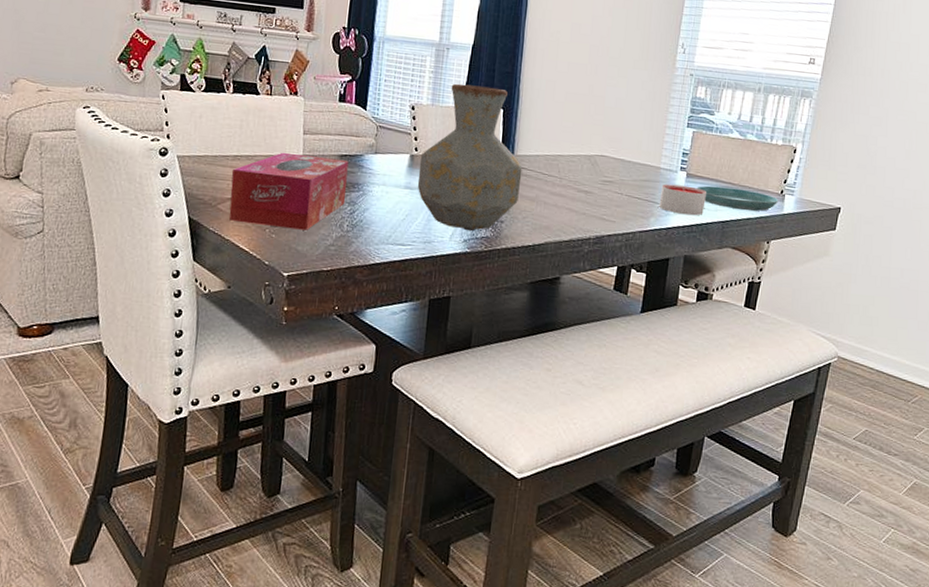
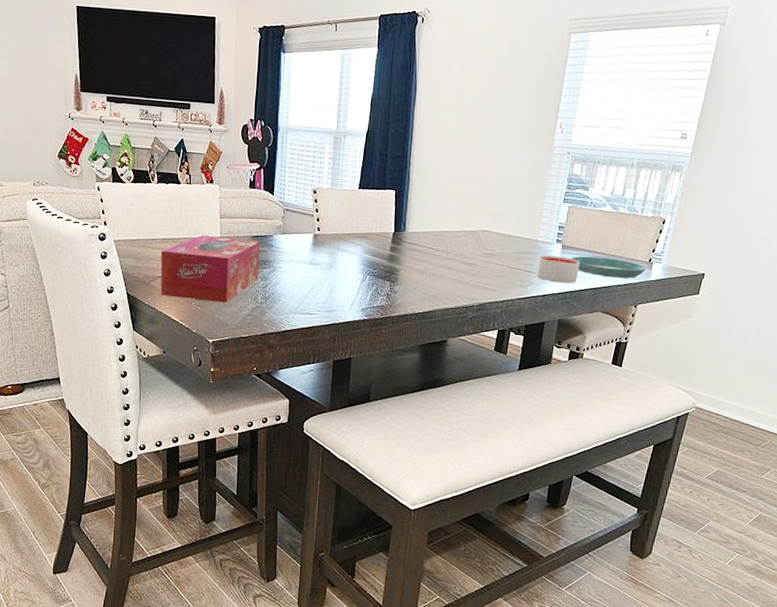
vase: present [417,83,523,231] -> none [320,168,413,301]

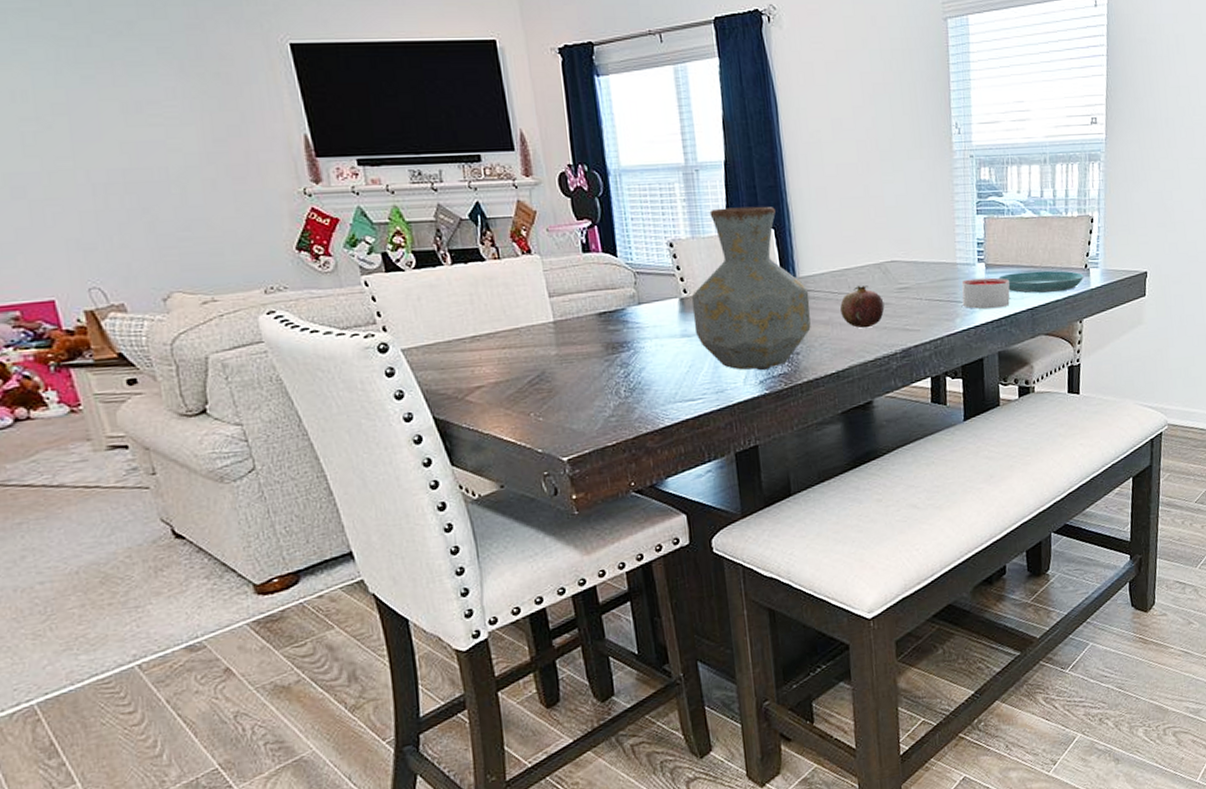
tissue box: present [160,234,260,303] -> none [472,317,617,412]
vase: none [320,168,413,301] -> present [691,206,811,371]
fruit: none [435,245,472,282] -> present [840,285,885,329]

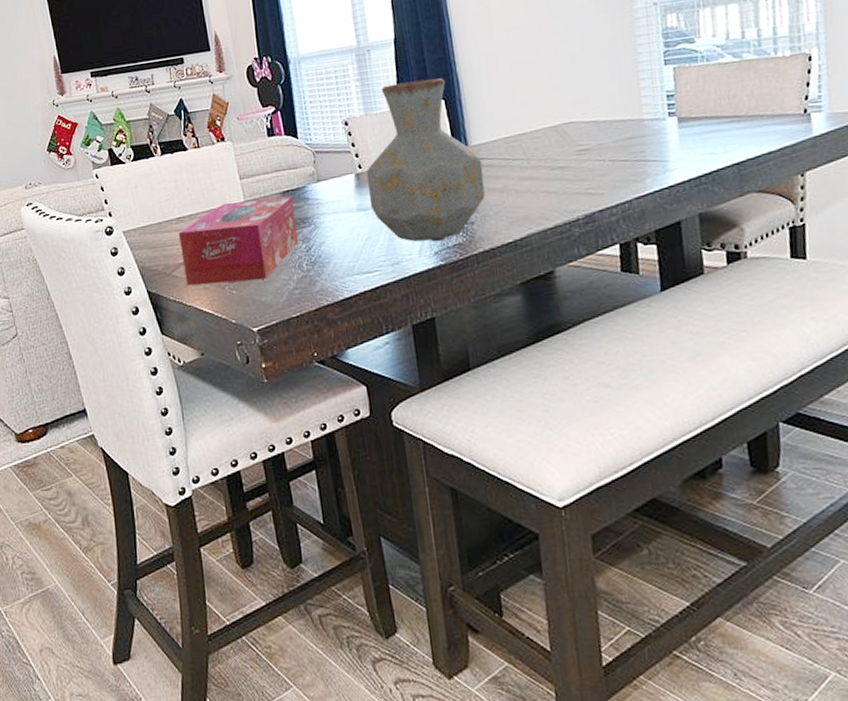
tissue box: none [472,317,617,412] -> present [178,196,299,286]
fruit: present [840,285,885,329] -> none [515,149,564,195]
candle: present [961,277,1010,310] -> none [650,131,711,168]
saucer: present [998,270,1084,294] -> none [694,118,804,147]

